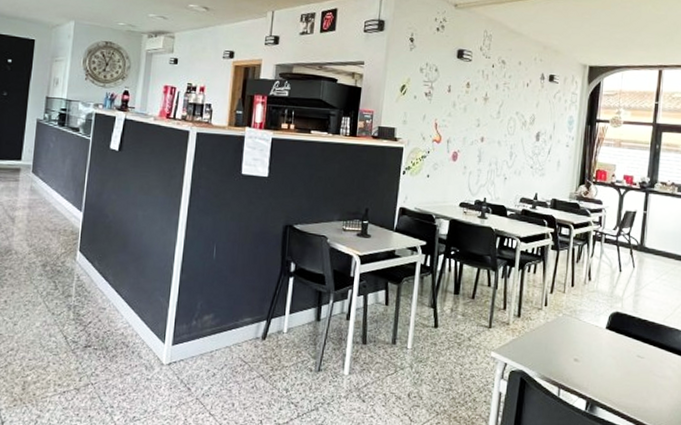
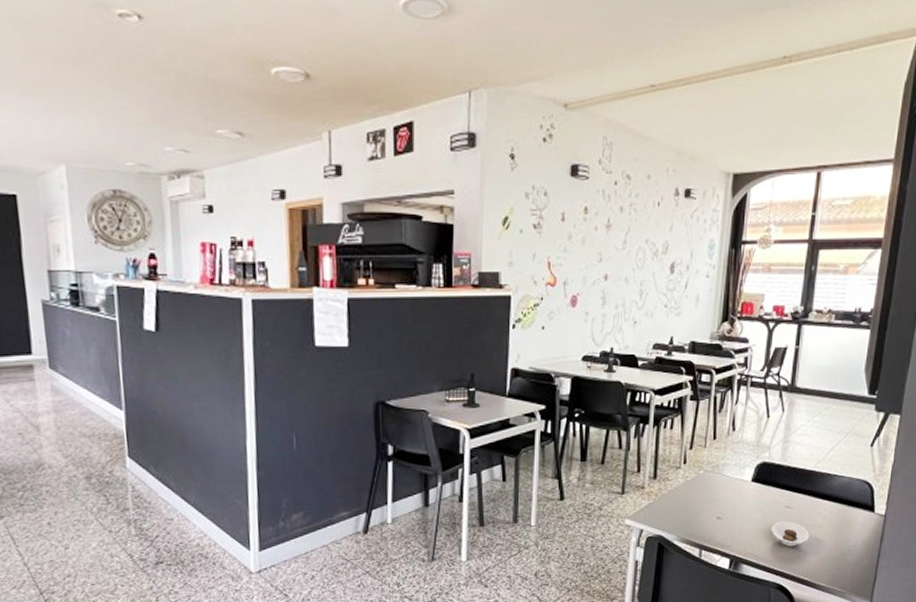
saucer: none [624,369,660,395] -> present [771,521,809,547]

